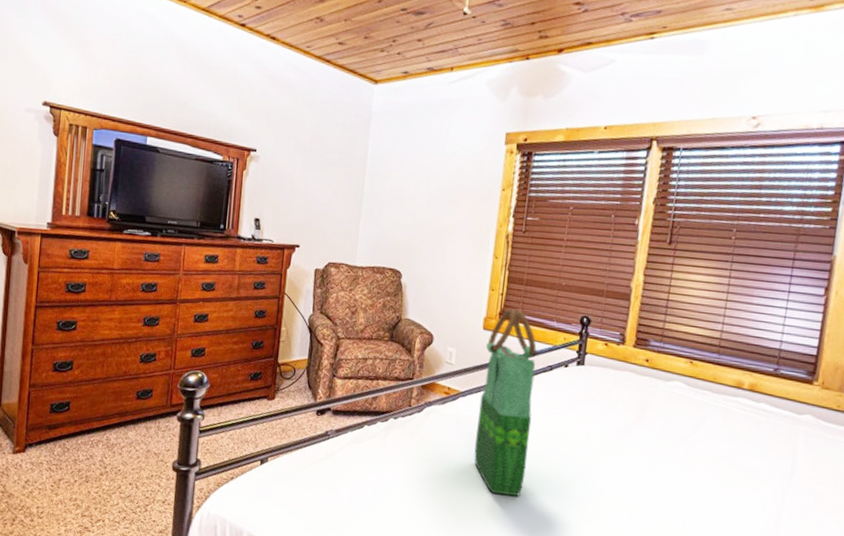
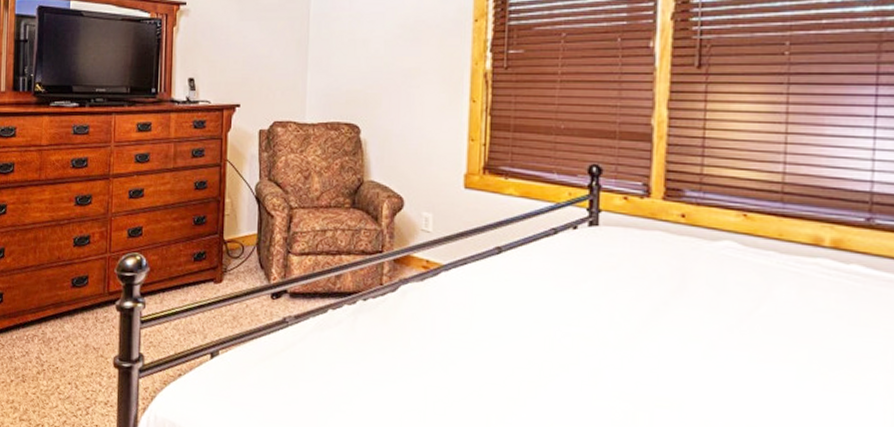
tote bag: present [474,308,538,496] -> none [465,160,536,393]

